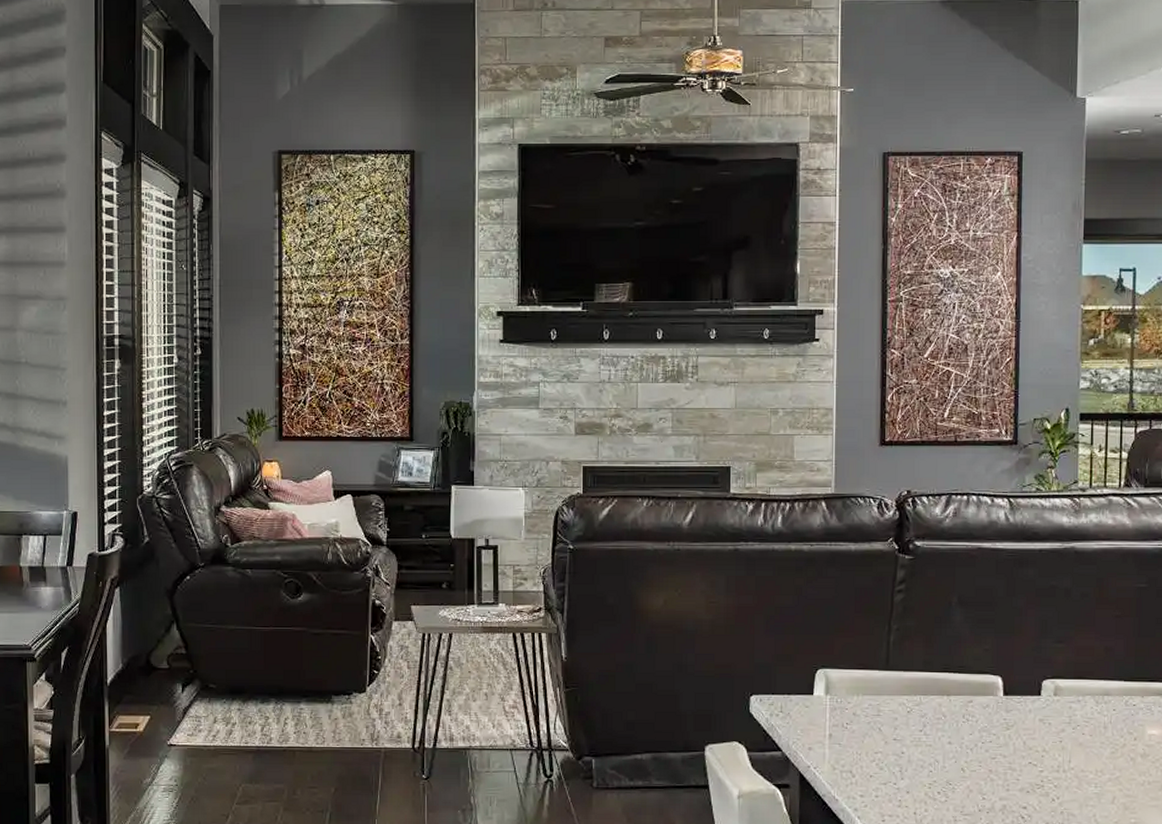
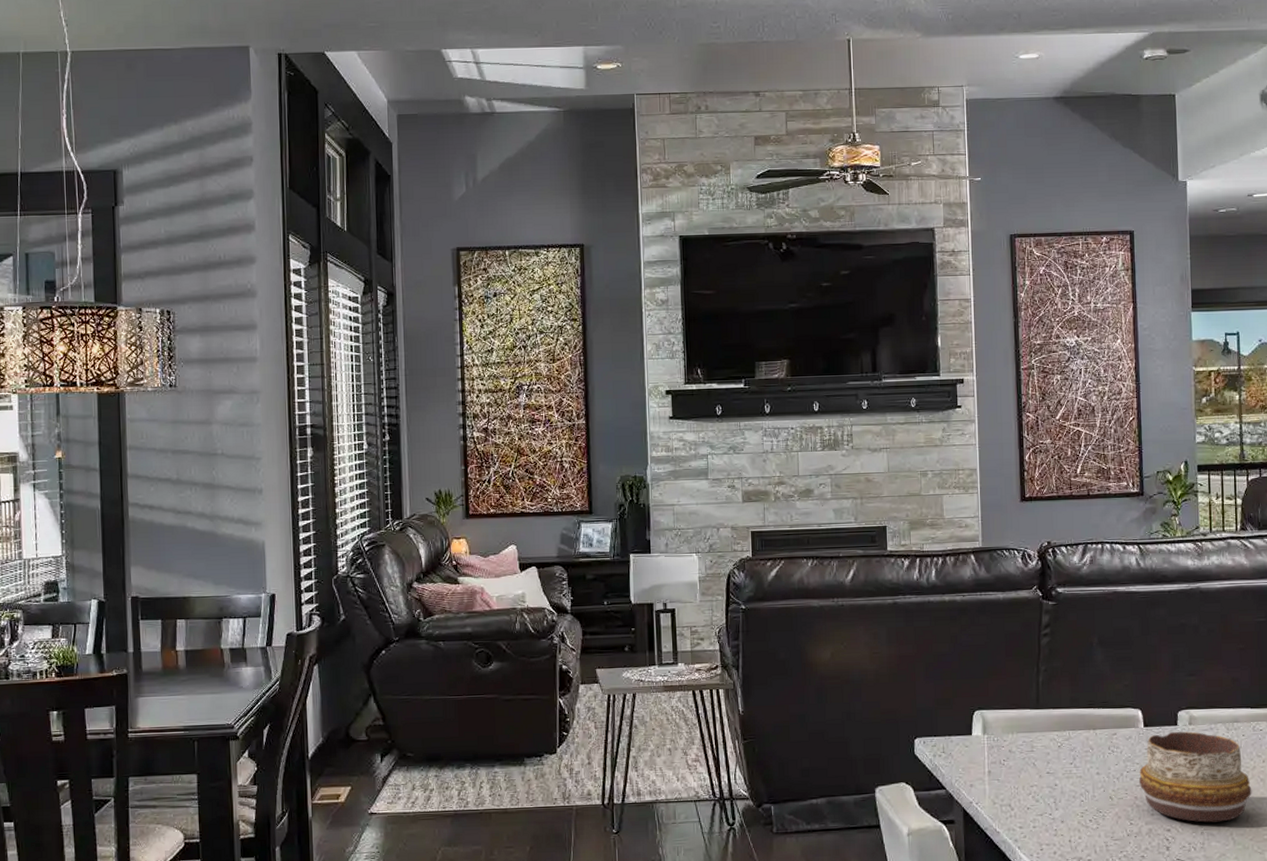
decorative bowl: none [994,703,1120,802] -> present [1138,731,1252,823]

